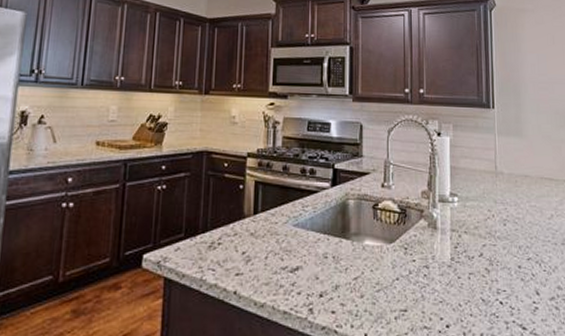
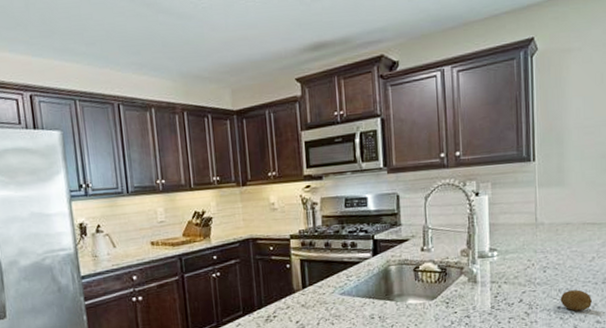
fruit: none [520,249,553,273] -> present [560,289,593,311]

